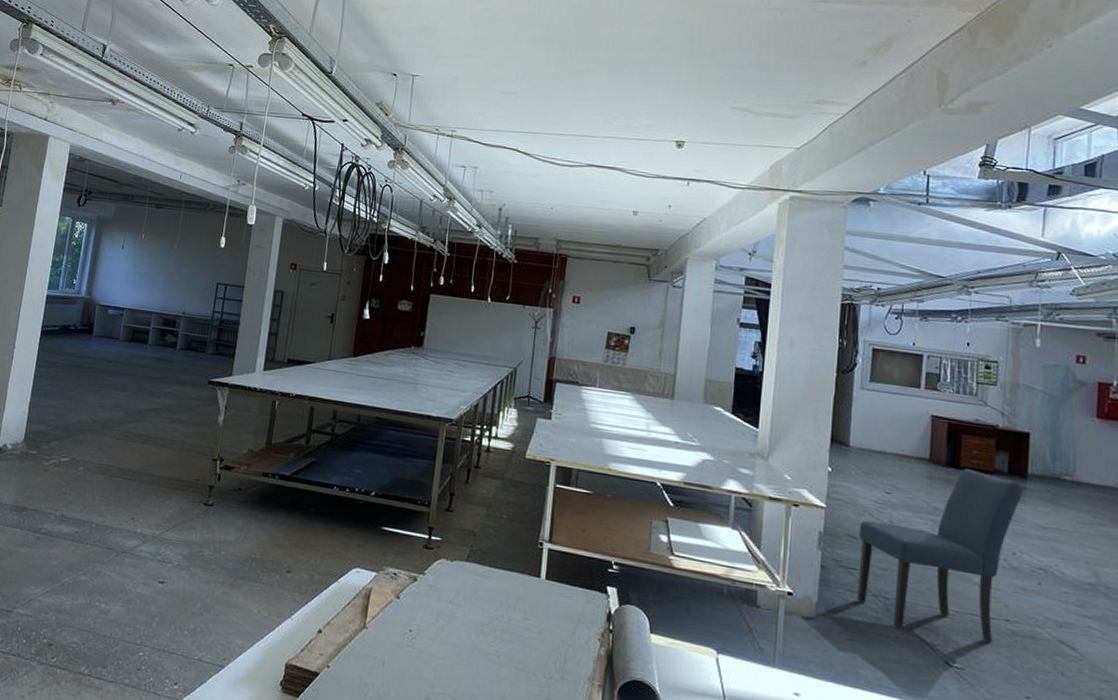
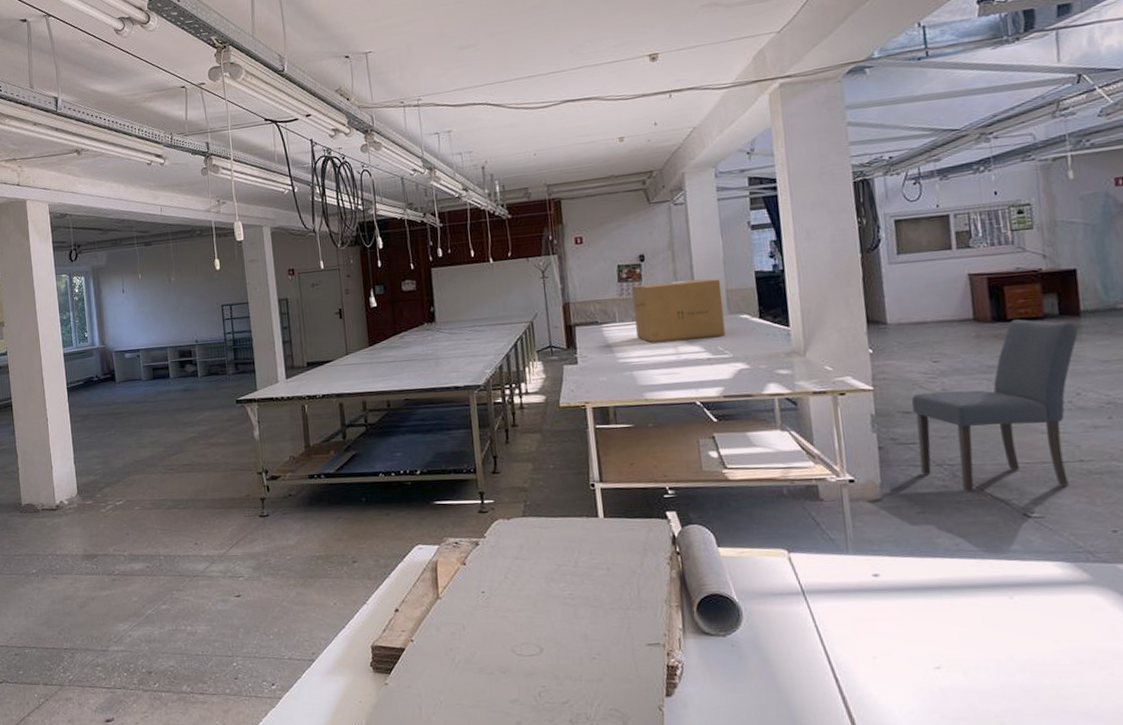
box: none [613,356,702,424] -> present [631,278,726,344]

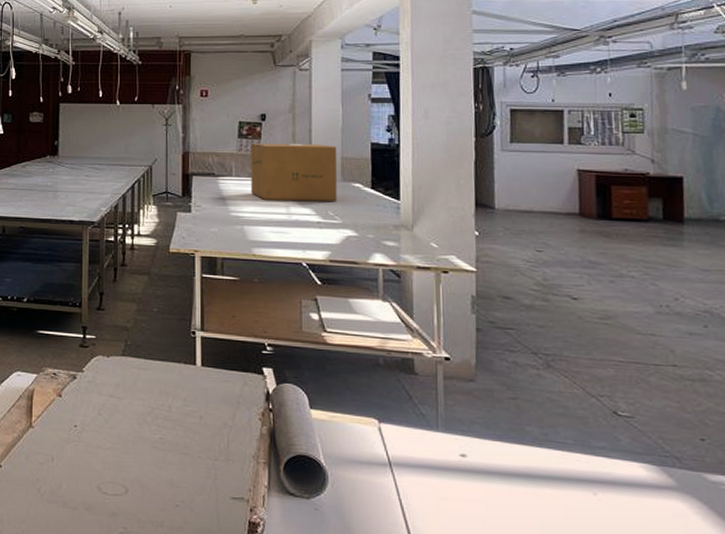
chair: present [911,319,1079,491] -> none [512,219,681,389]

